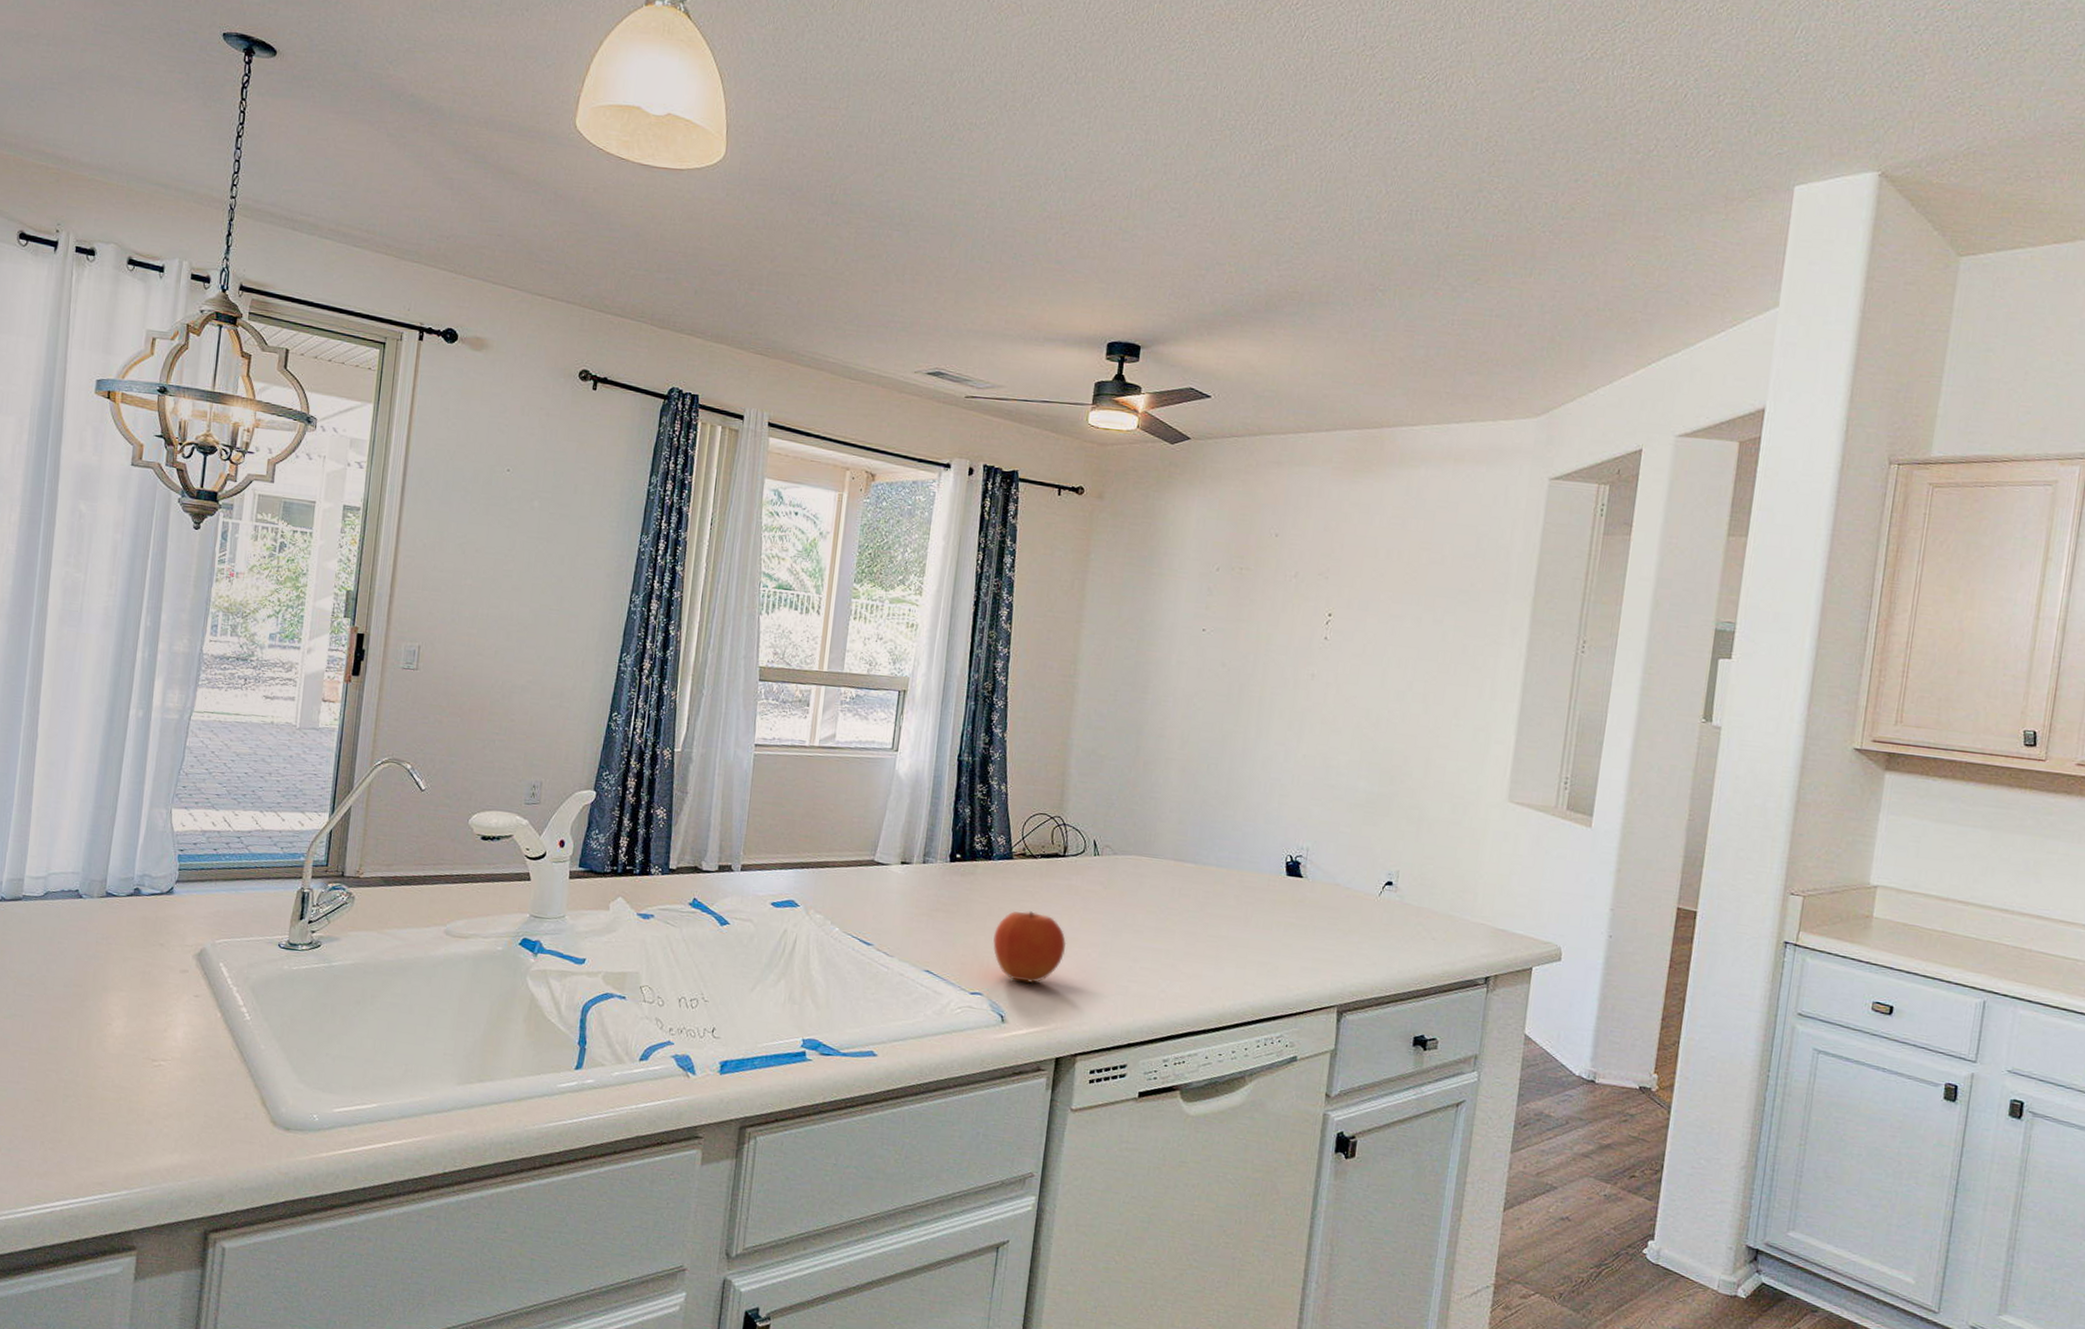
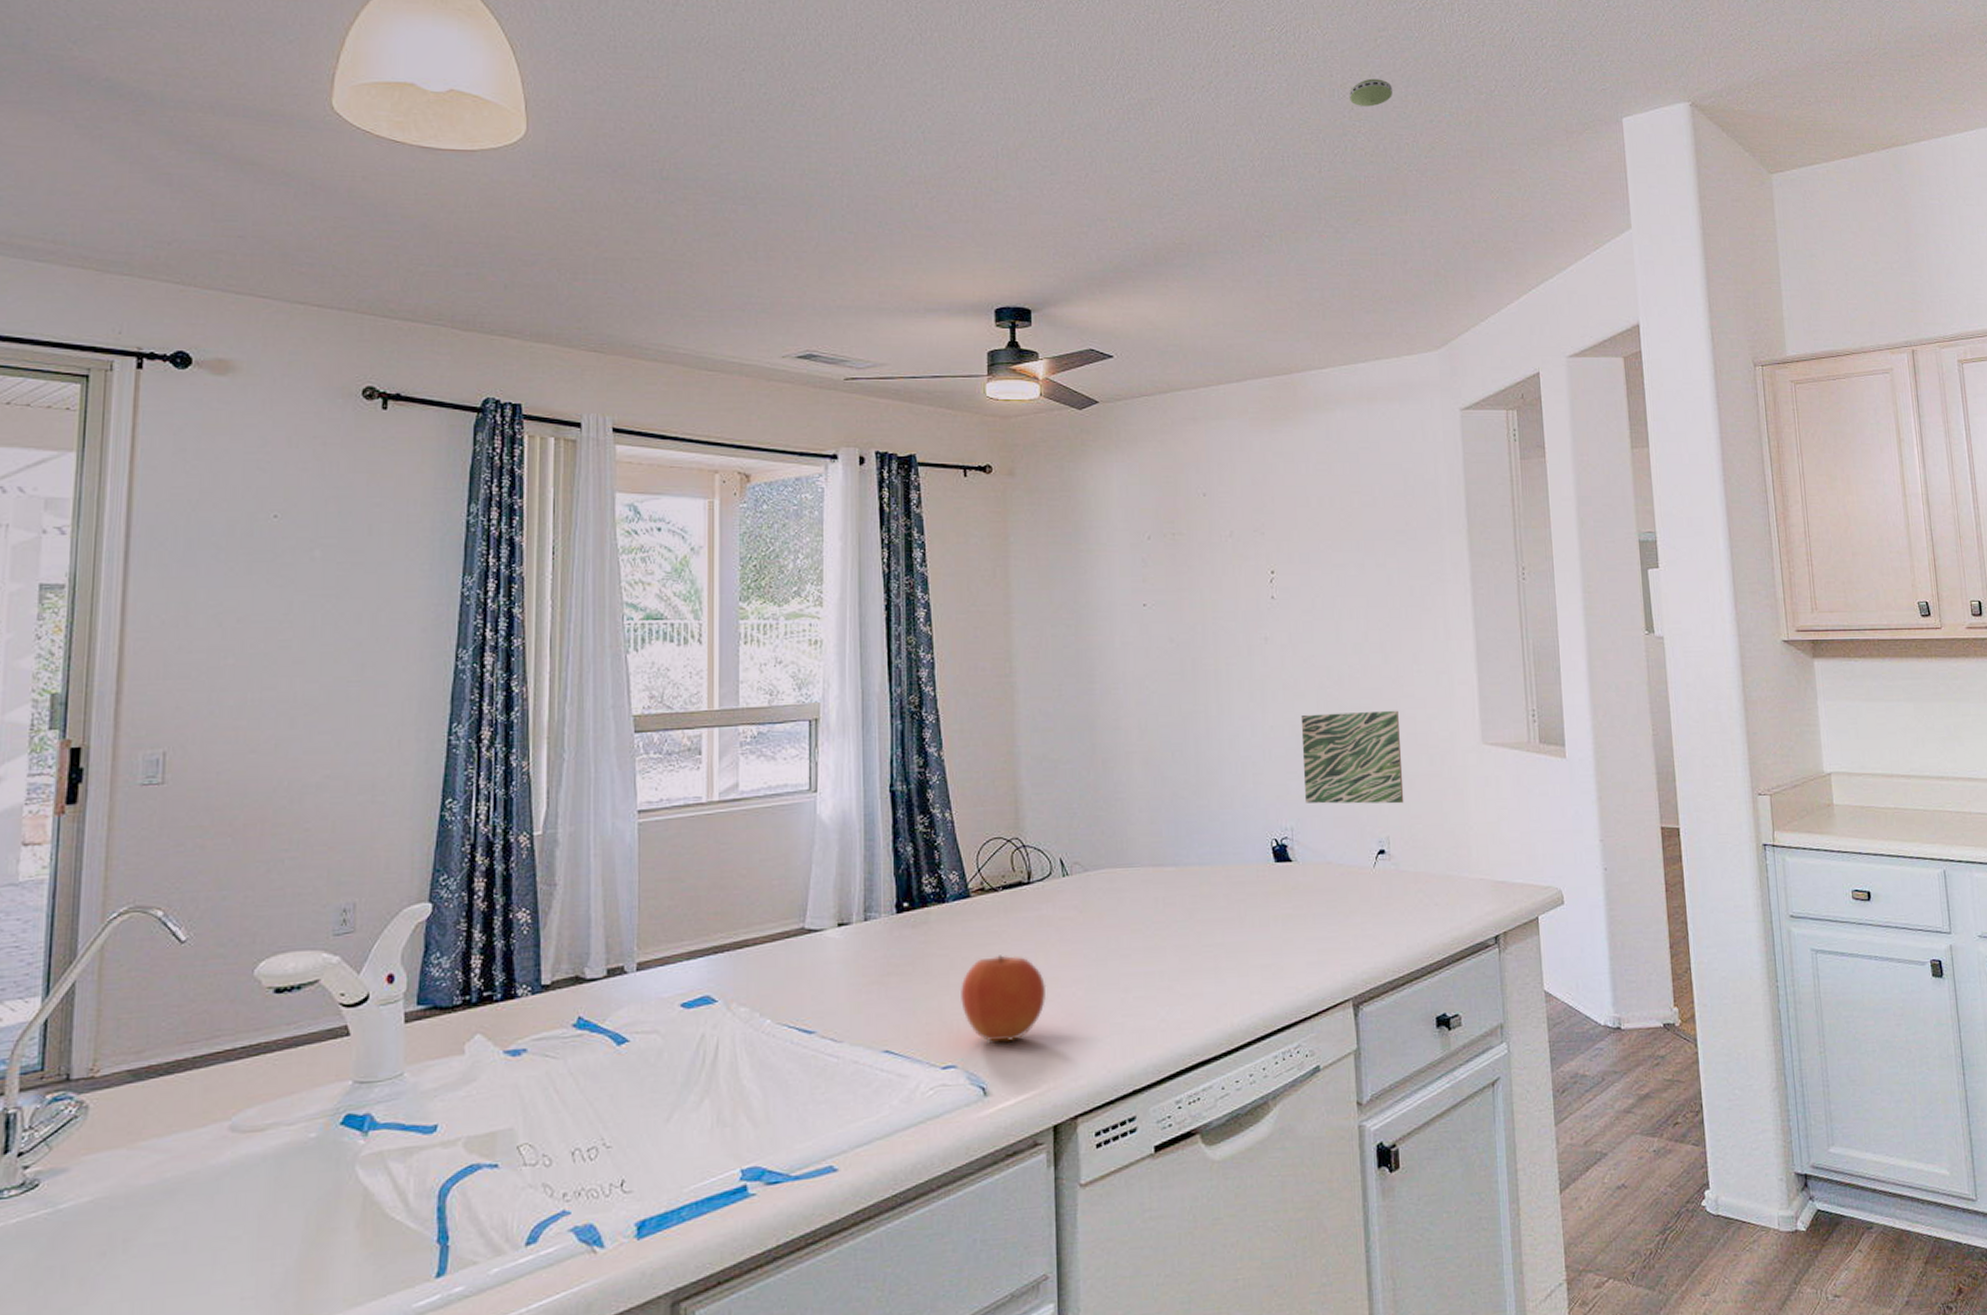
wall art: none [1325,750,1430,844] -> present [1300,710,1404,804]
smoke detector: none [1492,132,1541,163] -> present [1349,78,1392,107]

